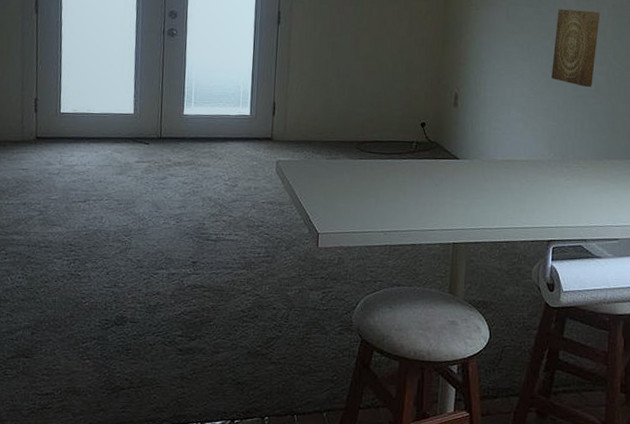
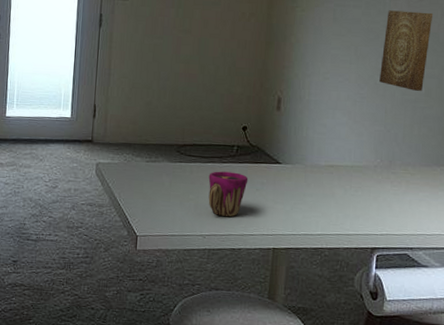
cup: none [388,167,428,212] -> present [208,171,249,217]

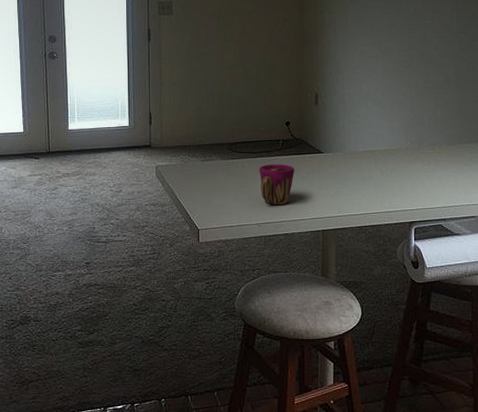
wall art: present [379,10,434,91] -> none [403,8,445,78]

